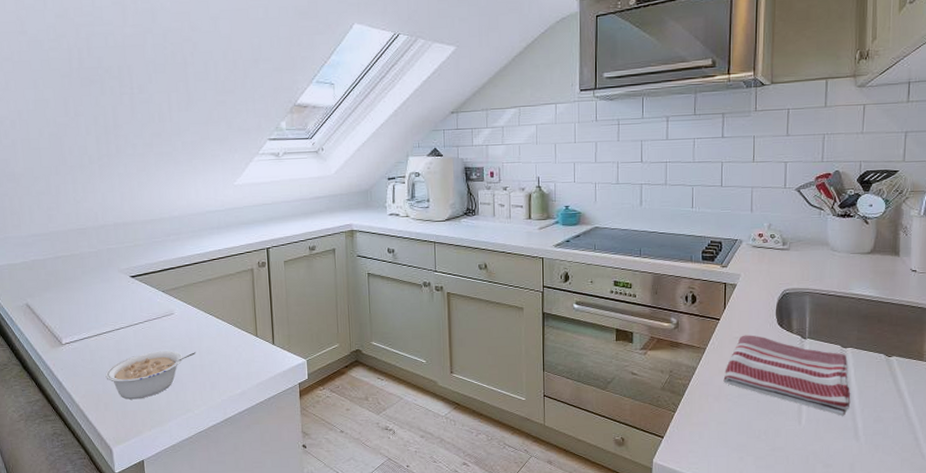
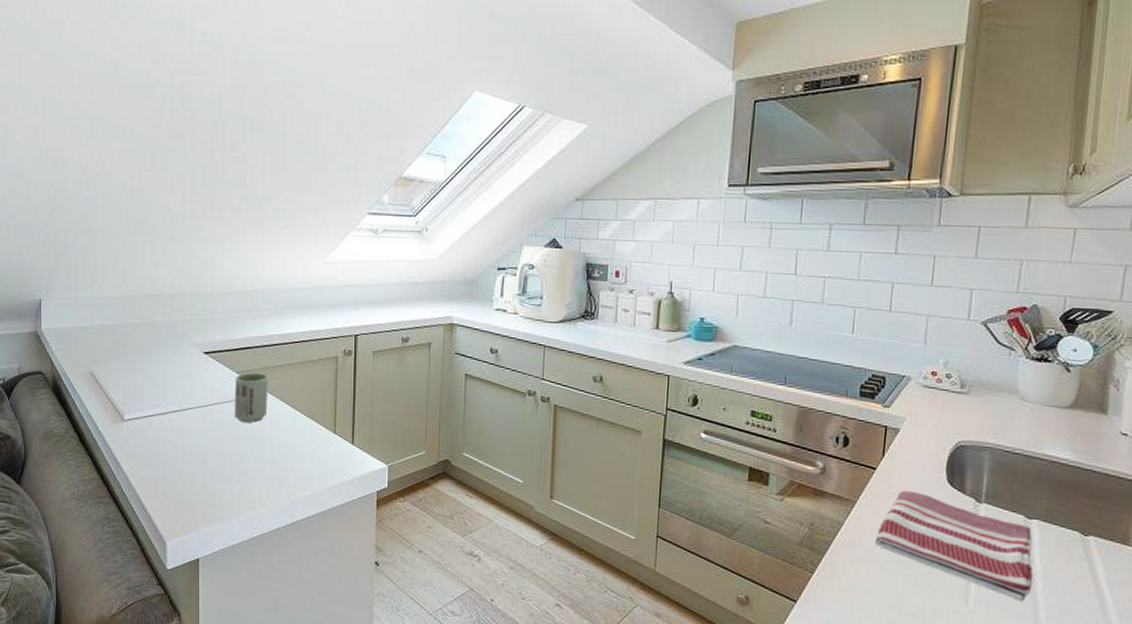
legume: present [105,350,197,400] -> none [167,438,267,490]
cup: none [162,290,194,335] -> present [234,372,268,423]

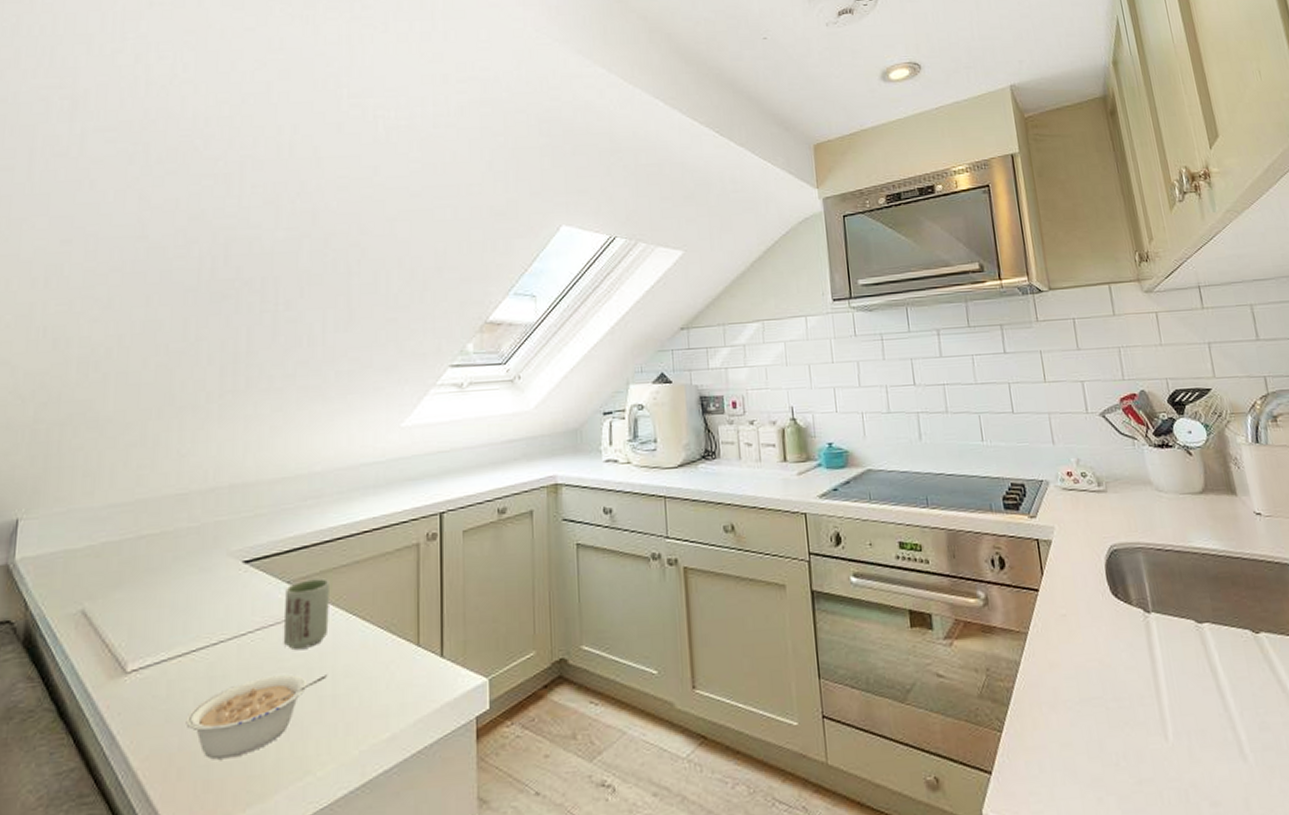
legume: none [167,438,267,490] -> present [185,674,328,760]
dish towel: present [875,490,1033,601] -> none [1057,610,1225,724]

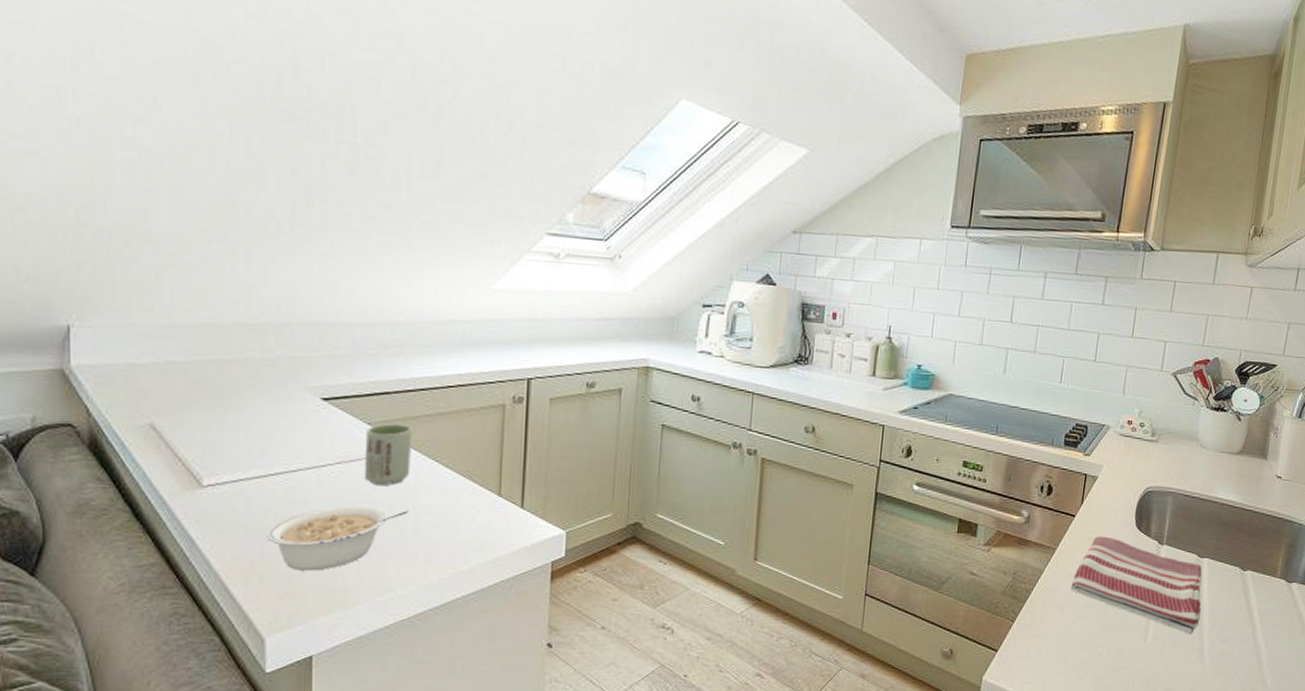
dish towel: none [1057,610,1225,724] -> present [1071,536,1202,634]

